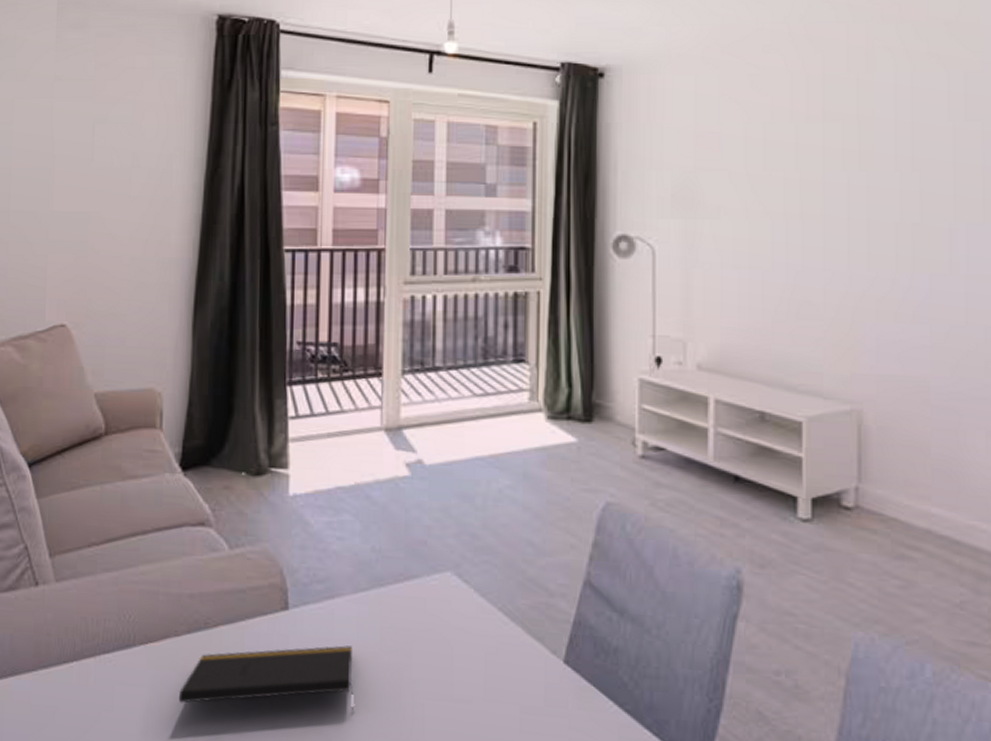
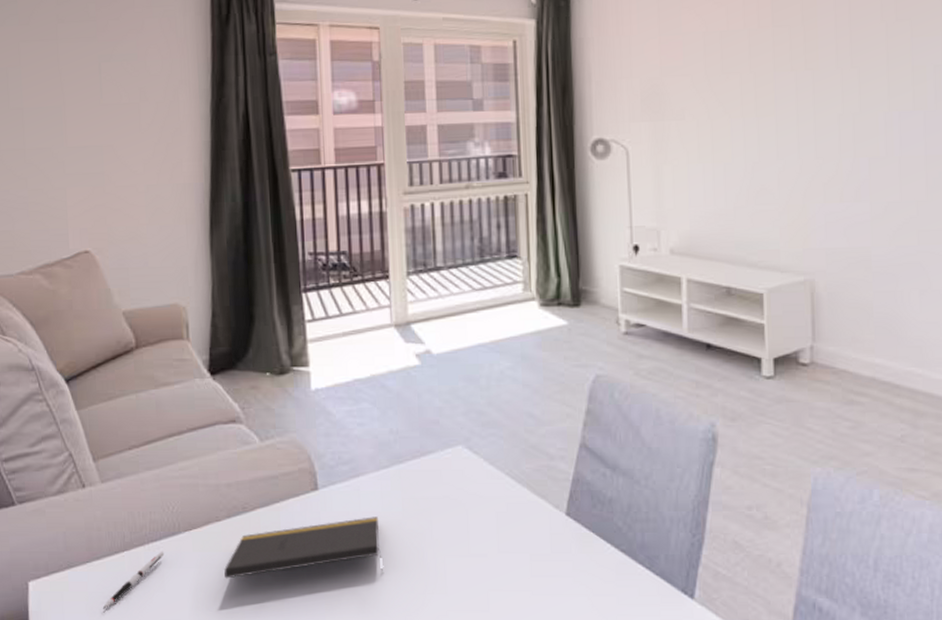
pen: none [44,665,116,726] -> present [102,552,165,609]

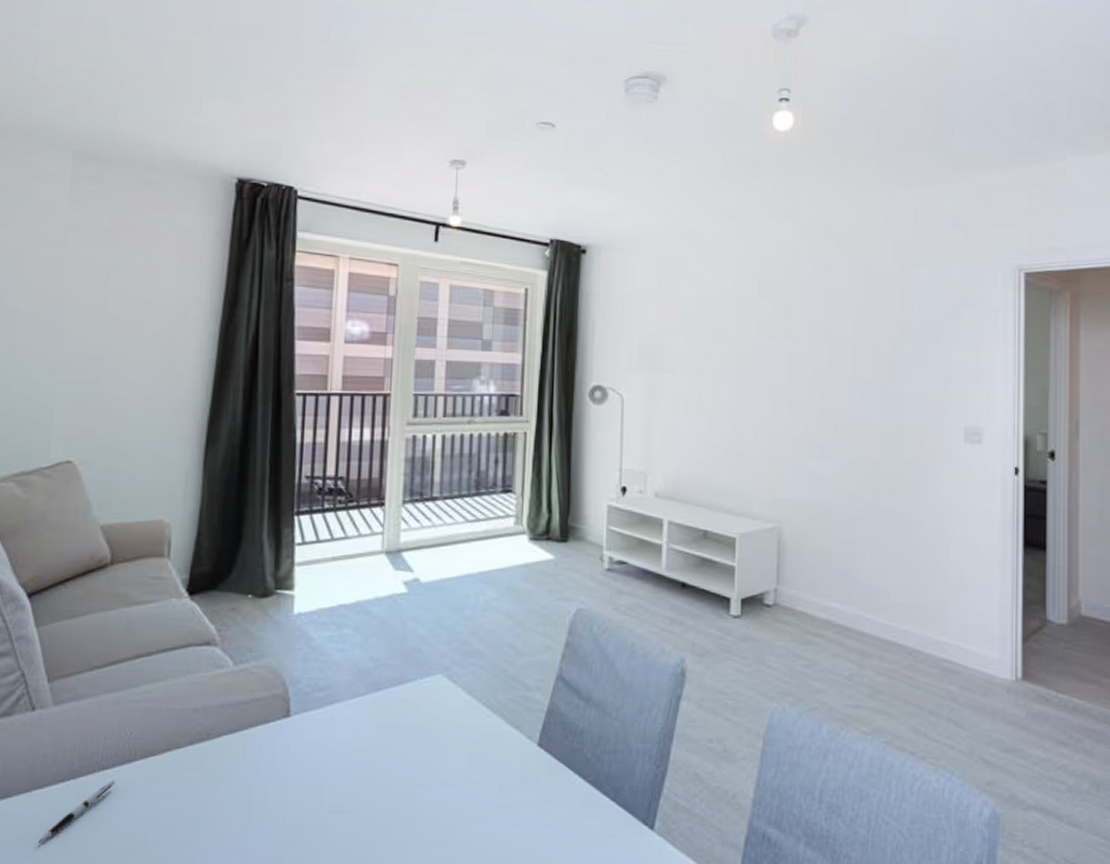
notepad: present [224,517,384,579] -> none [179,745,350,810]

